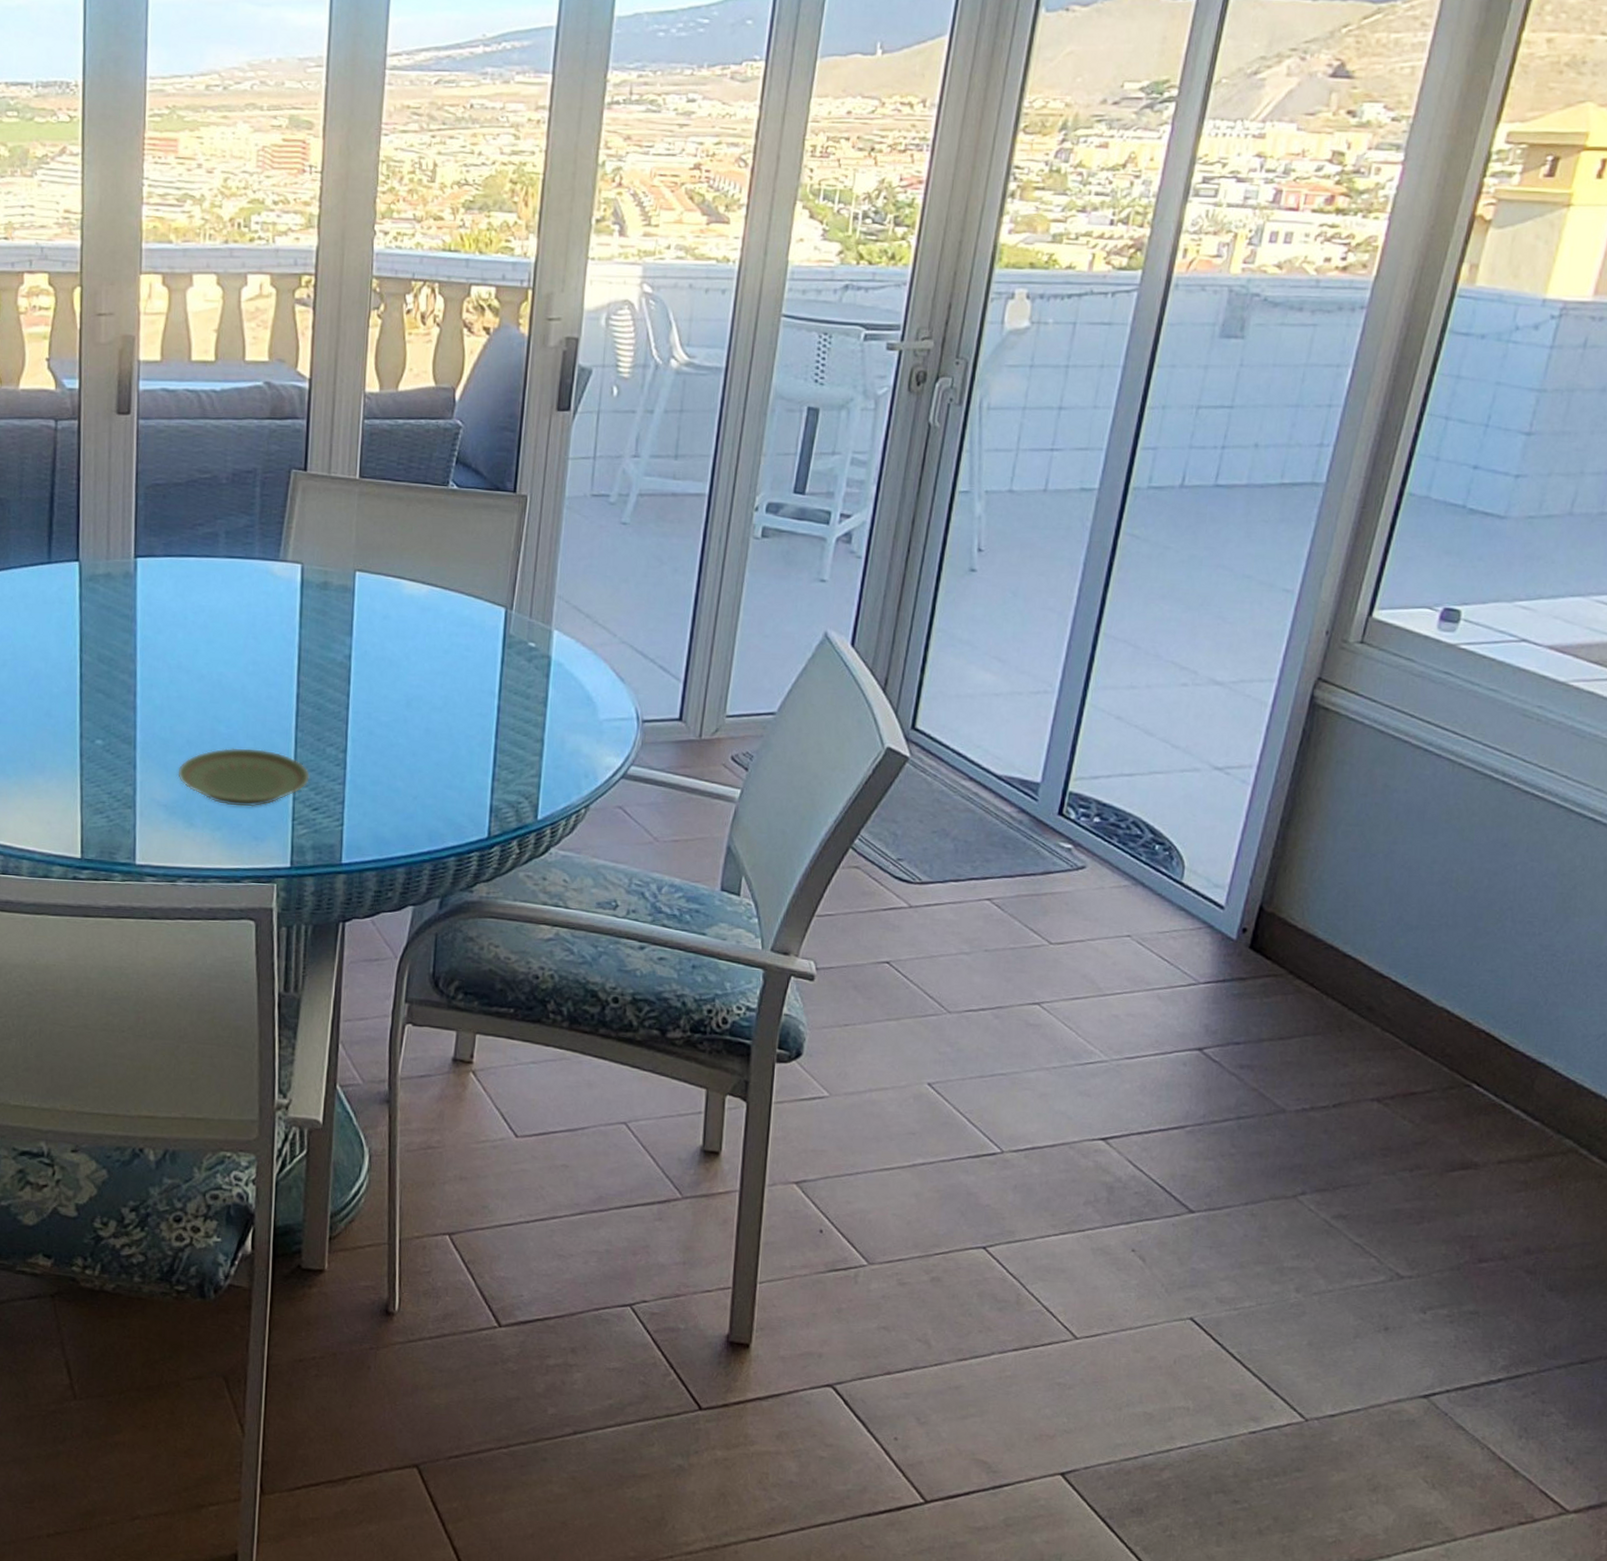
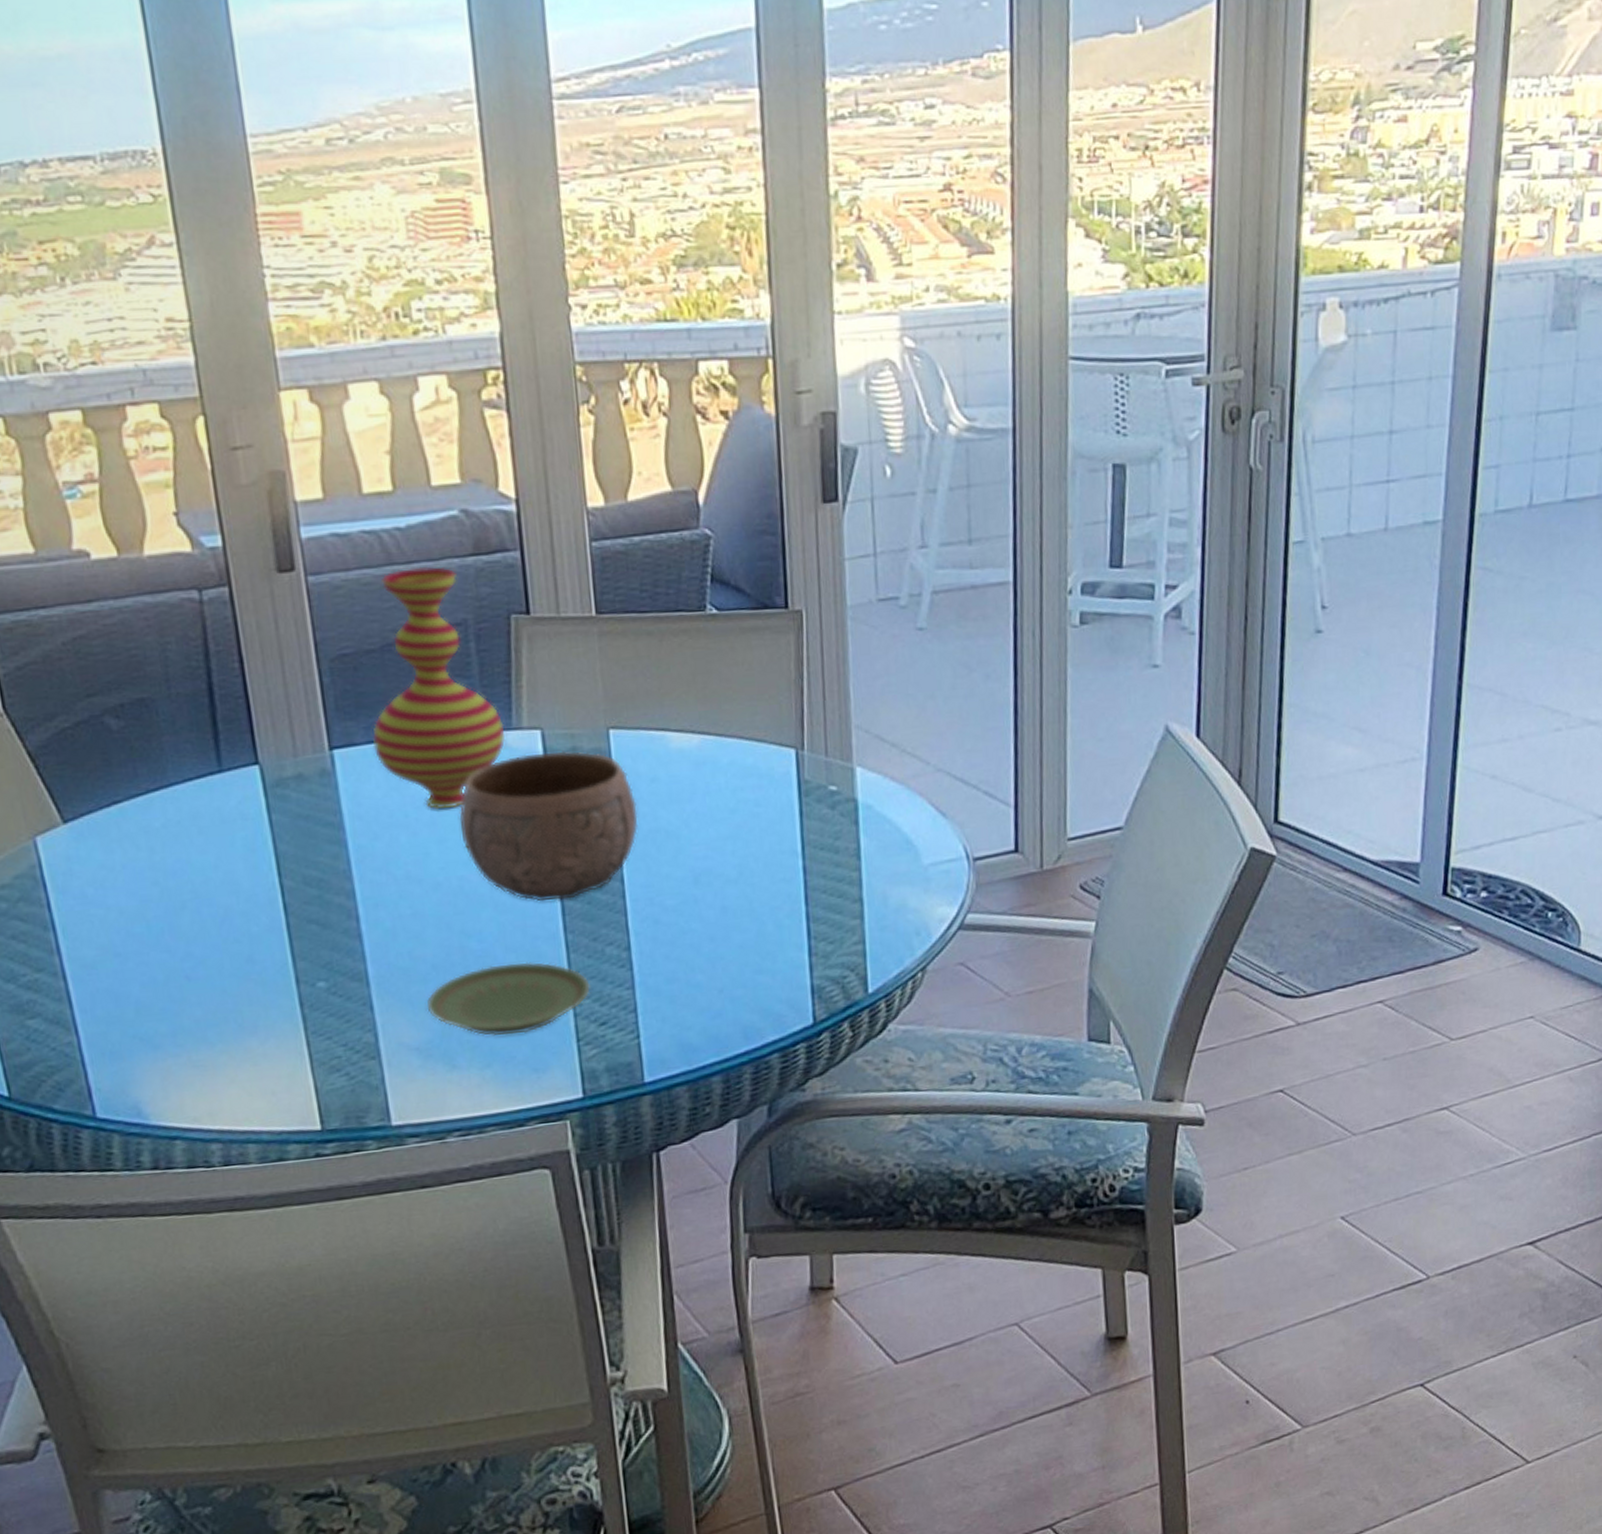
vase: none [169,423,273,618] -> present [373,567,506,810]
bowl: none [226,582,369,704] -> present [459,751,639,902]

